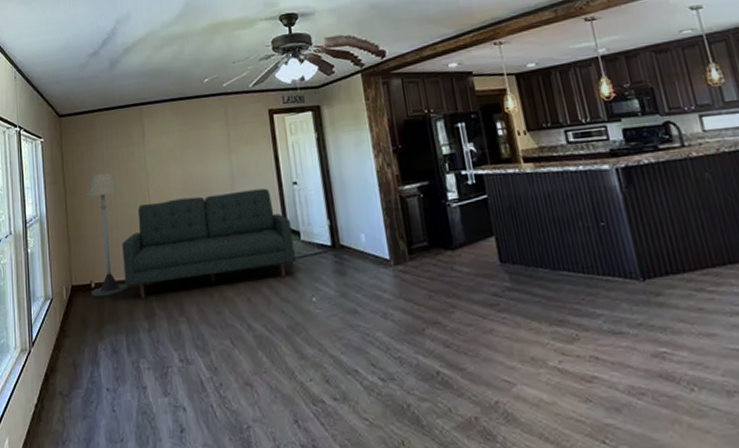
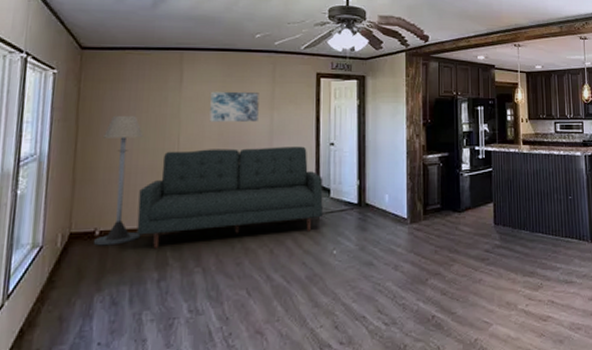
wall art: none [171,138,218,172] -> present [209,91,259,122]

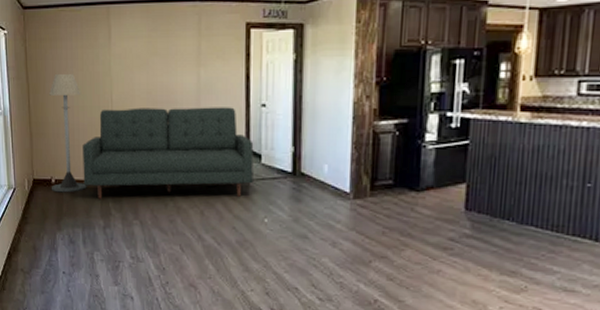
wall art: present [209,91,259,122] -> none [138,47,185,80]

